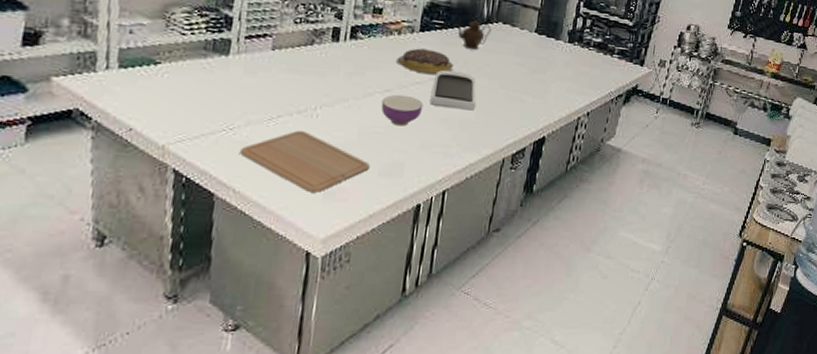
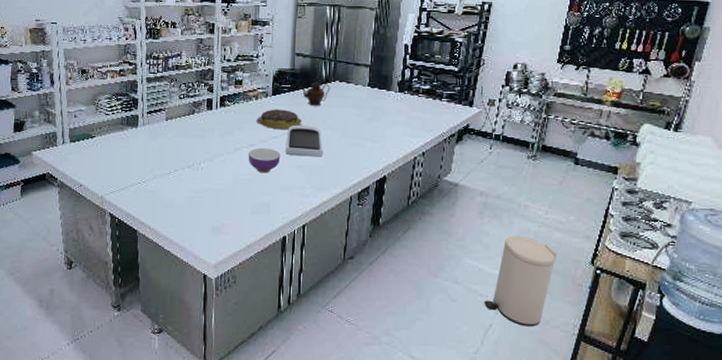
chopping board: present [240,131,370,193] -> none [151,181,244,228]
pedal bin: none [635,206,710,303] -> present [484,235,558,327]

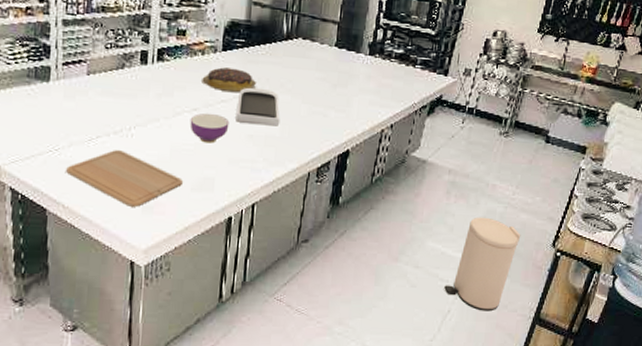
chopping board: none [151,181,244,228] -> present [66,150,183,207]
teapot: present [299,80,331,106] -> none [255,36,292,66]

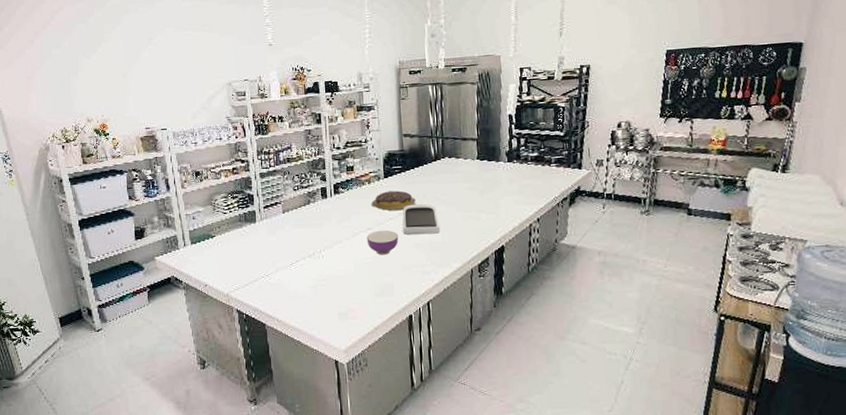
chopping board: present [66,150,183,207] -> none [276,270,368,315]
pedal bin: present [444,217,521,312] -> none [613,291,681,380]

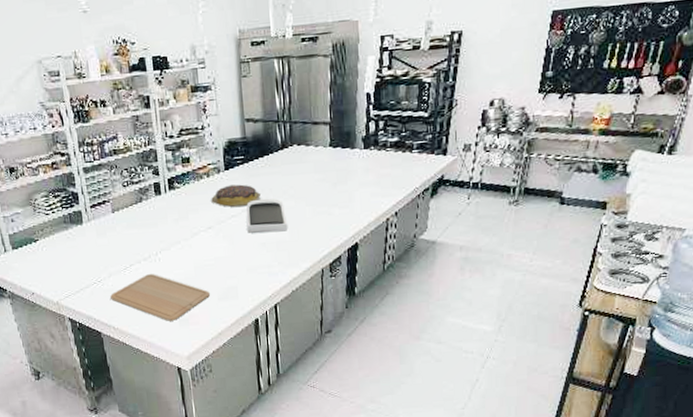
chopping board: none [276,270,368,315] -> present [110,274,210,321]
bowl: present [366,230,399,255] -> none [206,228,243,257]

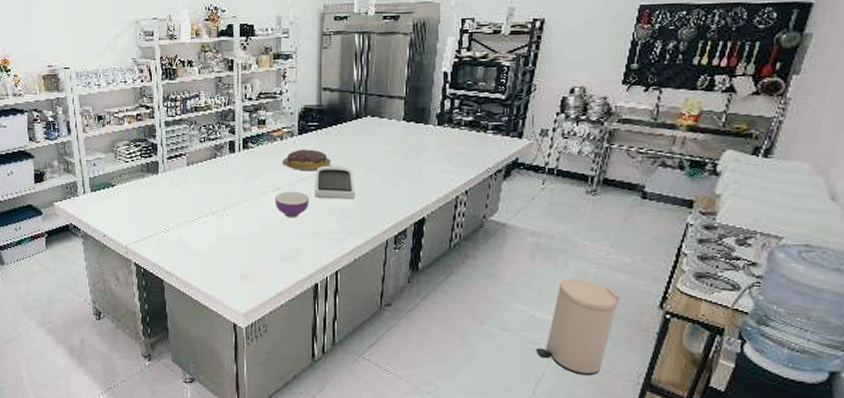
chopping board: present [110,274,210,321] -> none [176,228,272,276]
bowl: none [206,228,243,257] -> present [275,191,310,218]
pedal bin: none [469,287,544,377] -> present [536,278,621,376]

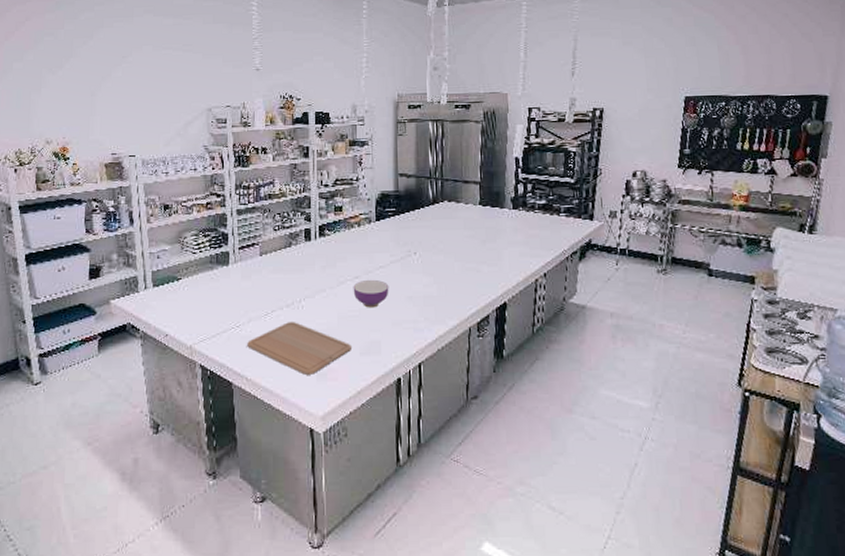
chopping board: none [176,228,272,276] -> present [247,322,351,375]
cake: present [282,149,332,172] -> none [360,235,411,259]
scale: present [315,165,356,199] -> none [394,251,436,286]
pedal bin: present [536,278,621,376] -> none [626,359,701,463]

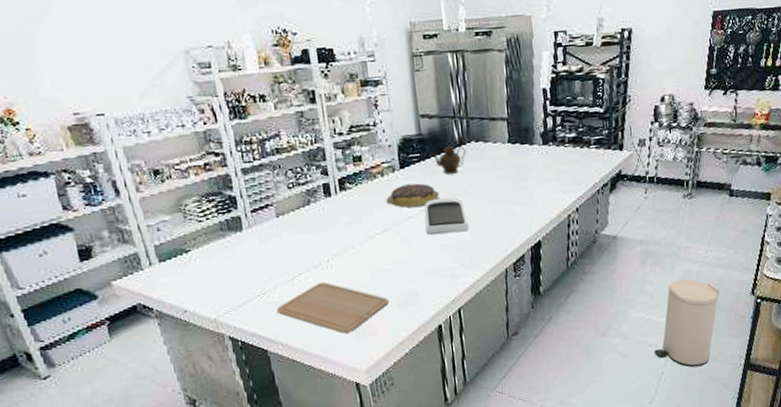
bowl: present [353,279,389,308] -> none [383,230,422,260]
cake: none [360,235,411,259] -> present [386,183,440,209]
scale: none [394,251,436,286] -> present [424,197,469,235]
teapot: none [404,201,439,230] -> present [429,144,467,174]
pedal bin: none [626,359,701,463] -> present [654,278,720,367]

